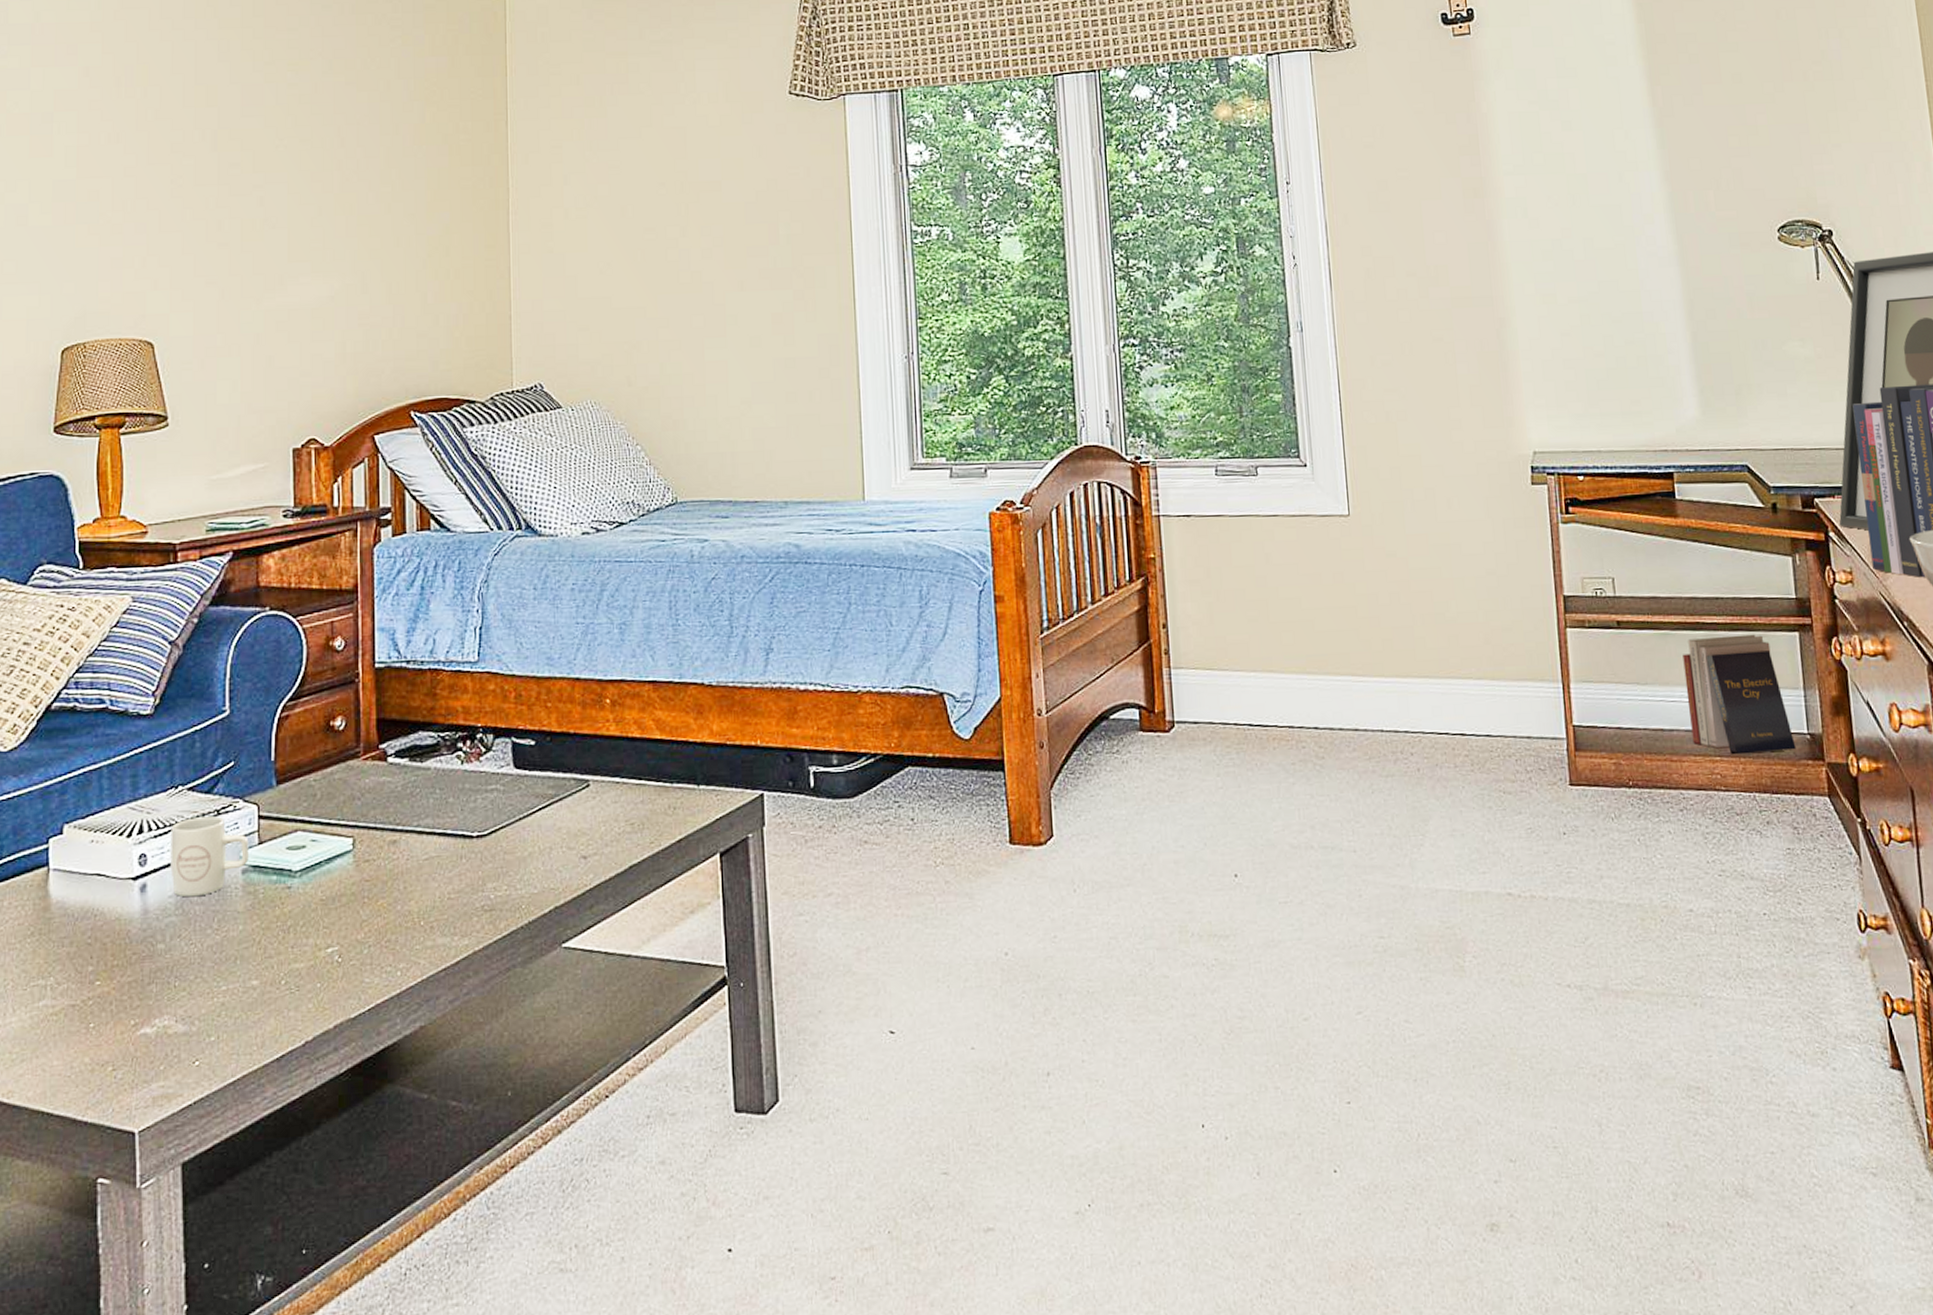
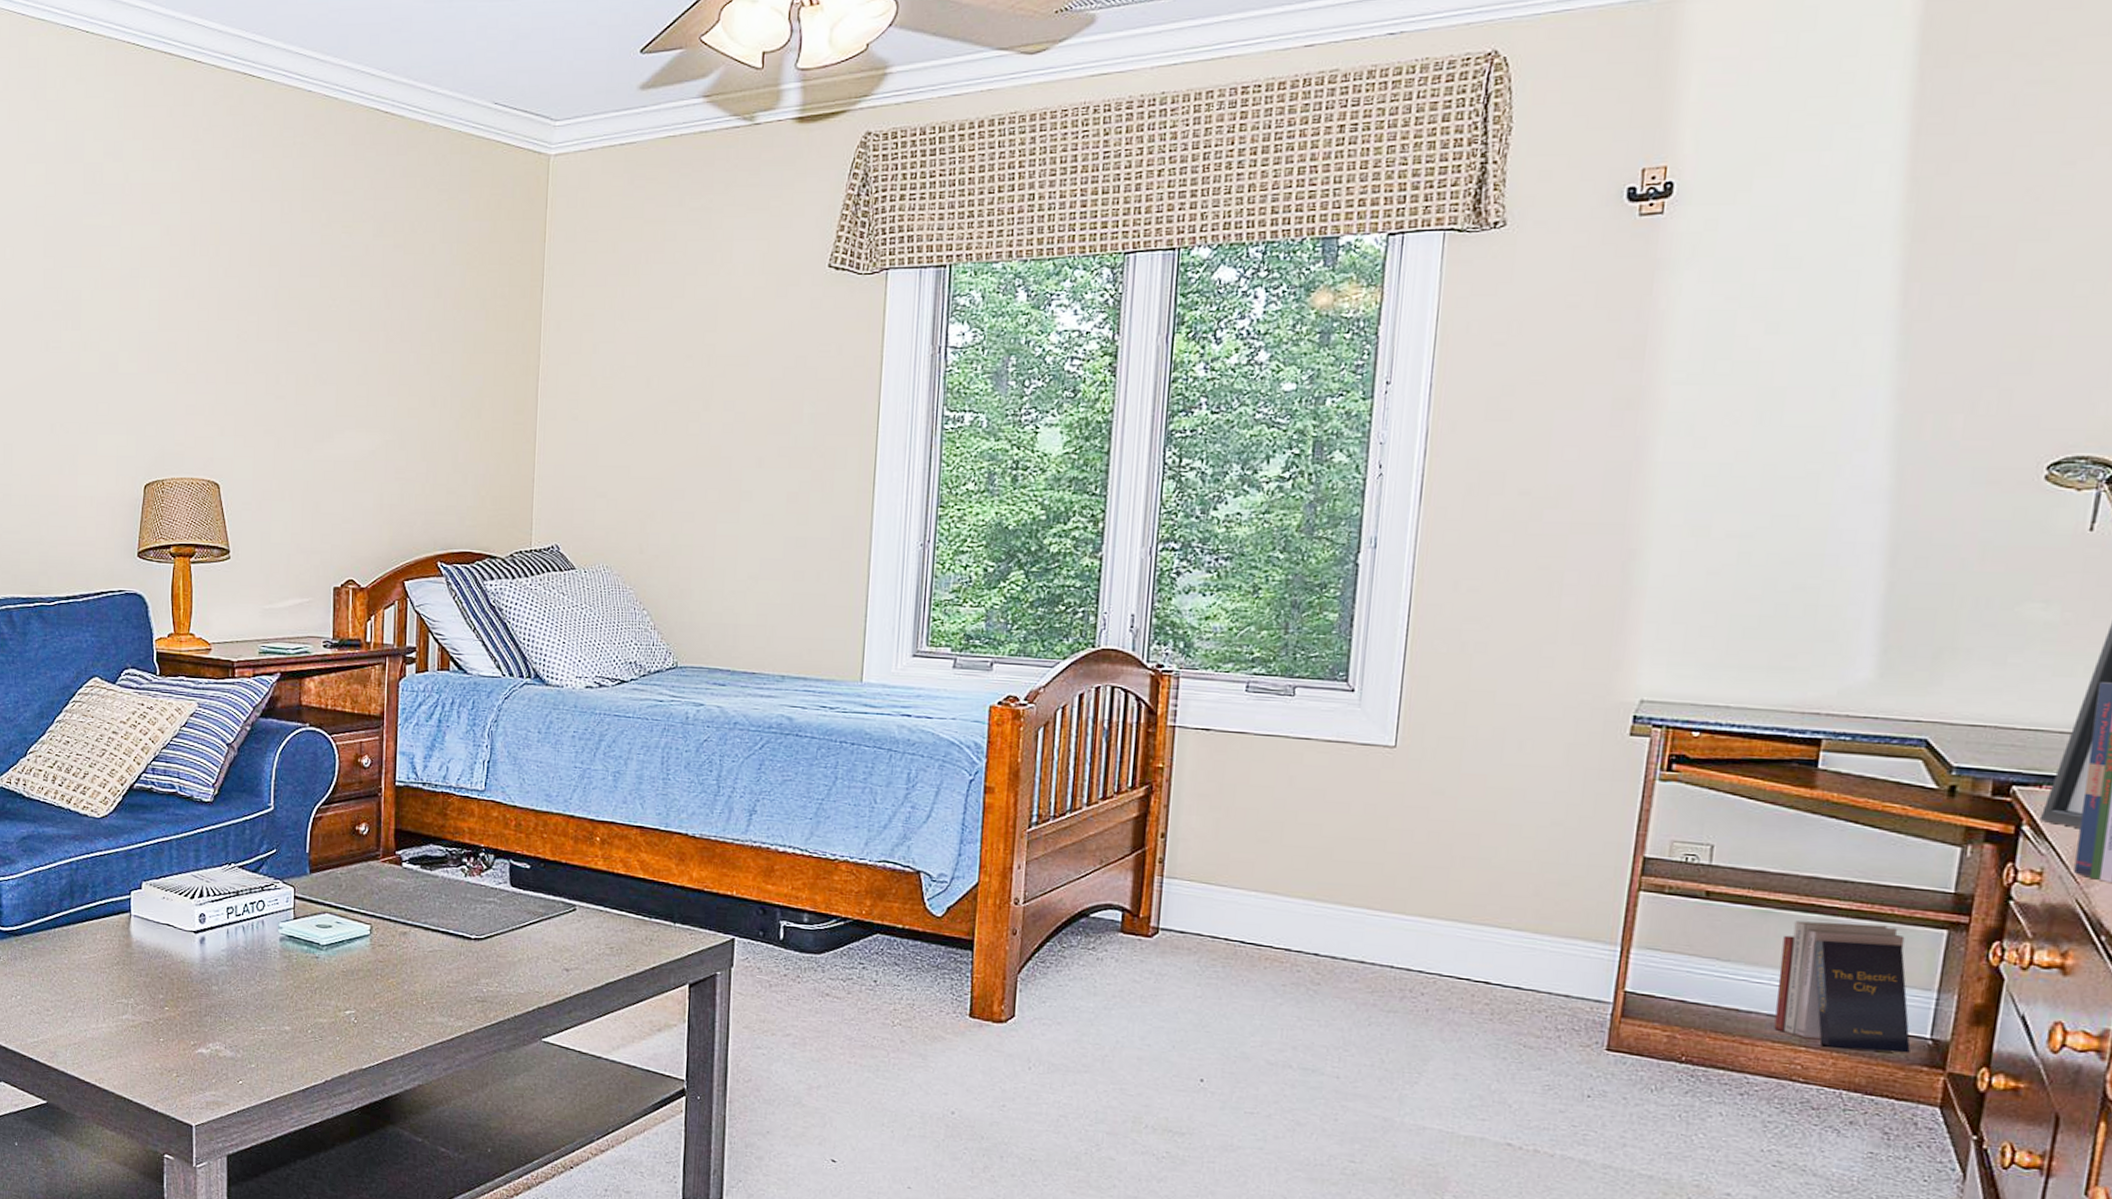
mug: present [170,816,249,898] -> none [223,890,286,954]

